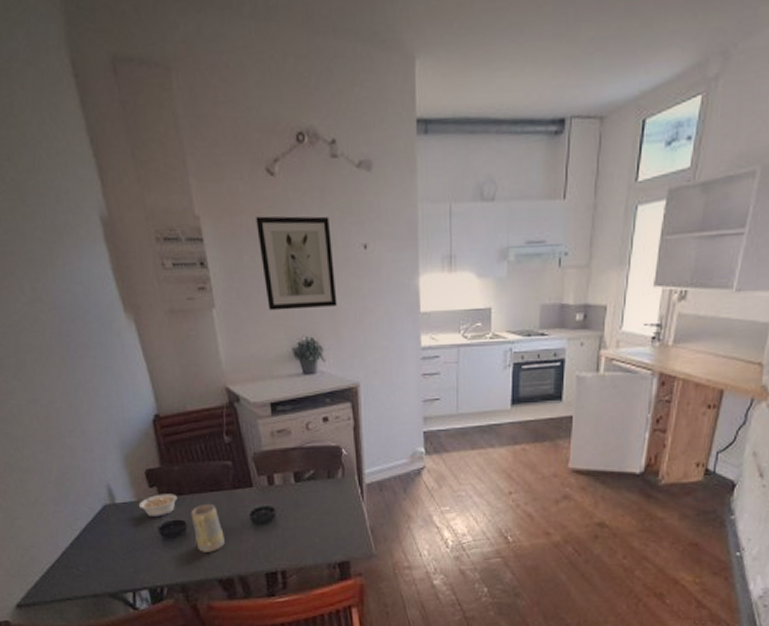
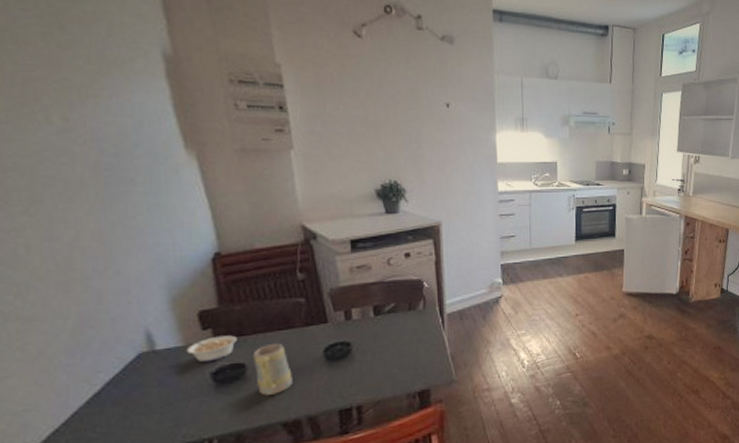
wall art: present [256,216,338,311] -> none [341,70,421,155]

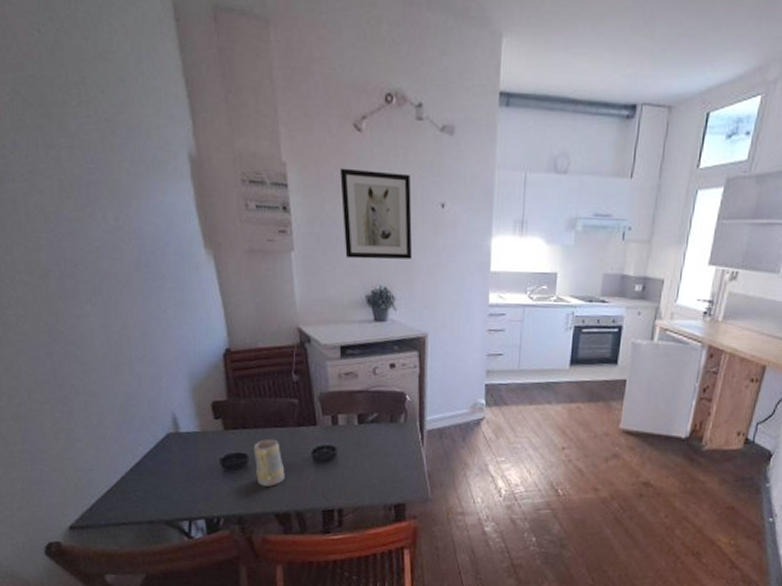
legume: present [186,335,237,363] -> none [202,426,241,449]
wall art: none [341,70,421,155] -> present [340,168,413,259]

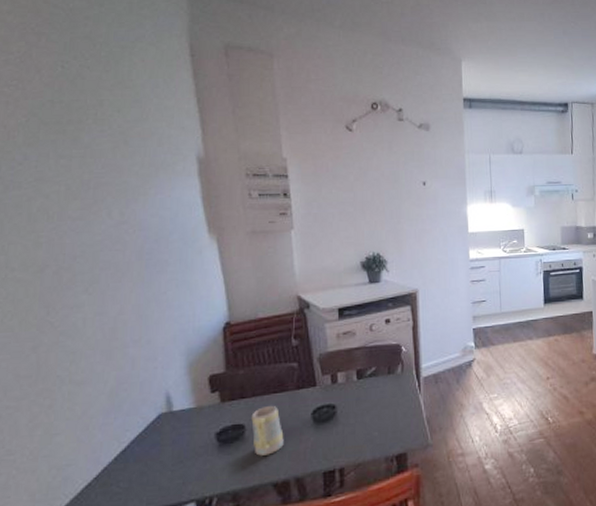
wall art: present [340,168,413,259] -> none [335,160,401,232]

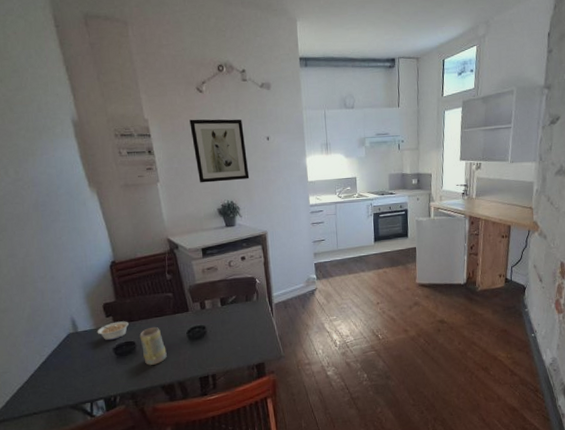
legume: none [197,398,239,423] -> present [97,321,129,341]
wall art: none [335,160,401,232] -> present [189,119,250,183]

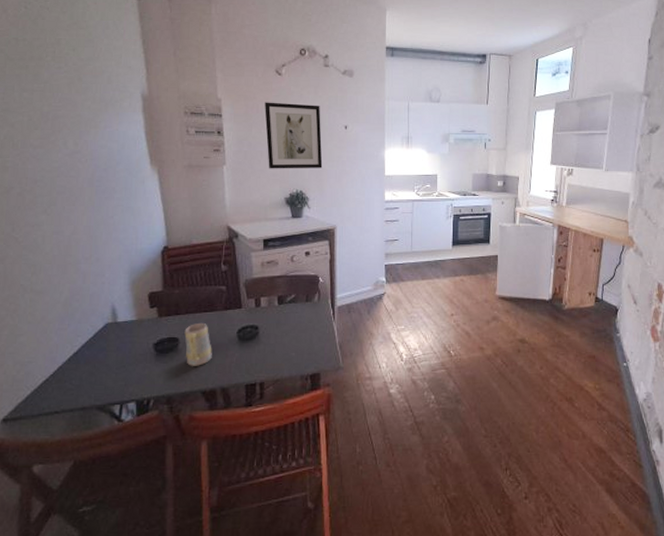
legume: present [97,321,129,341] -> none [138,314,174,335]

